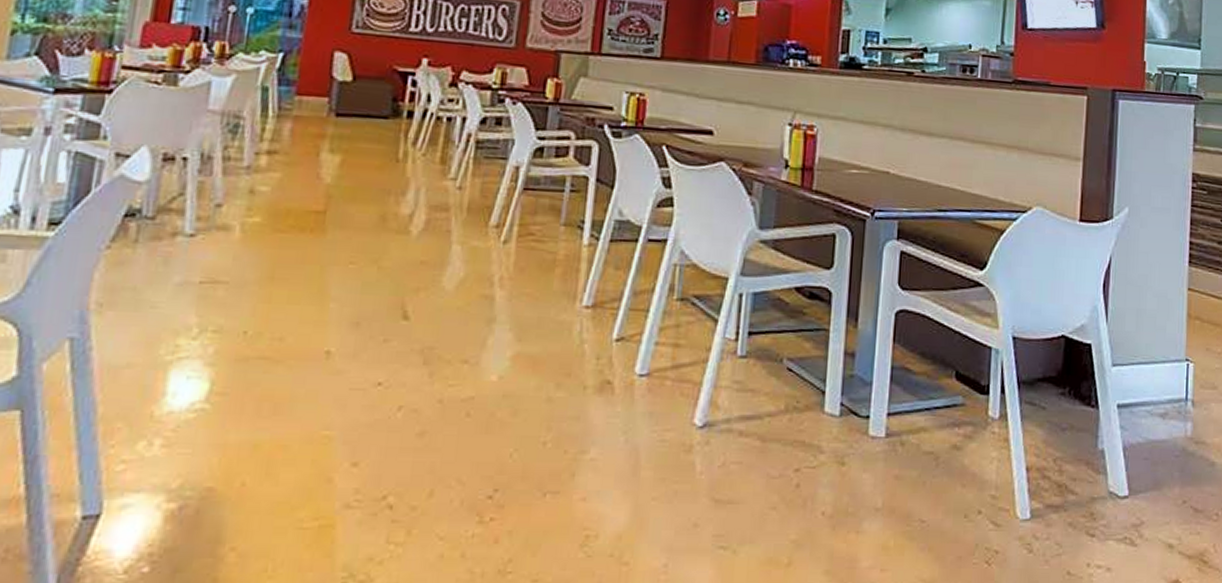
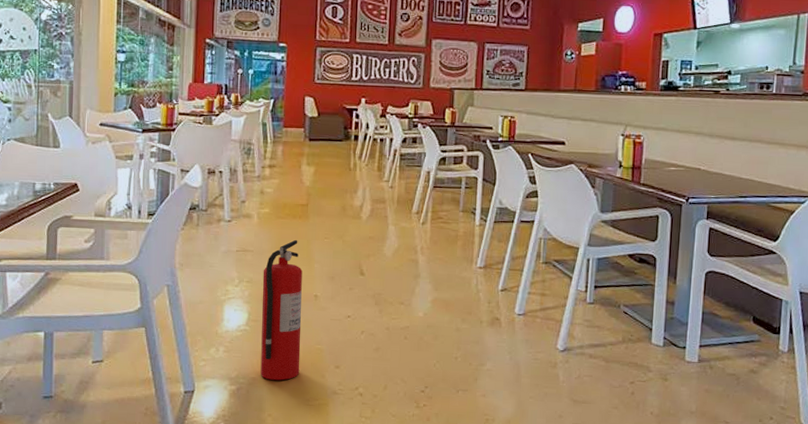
fire extinguisher: none [222,264,309,490] -> present [260,239,302,381]

